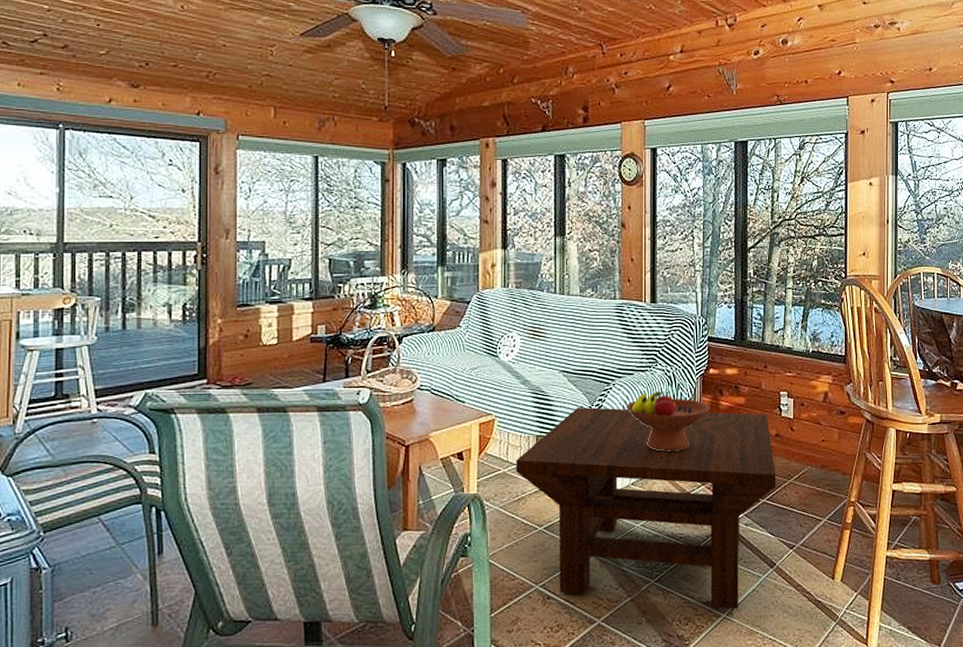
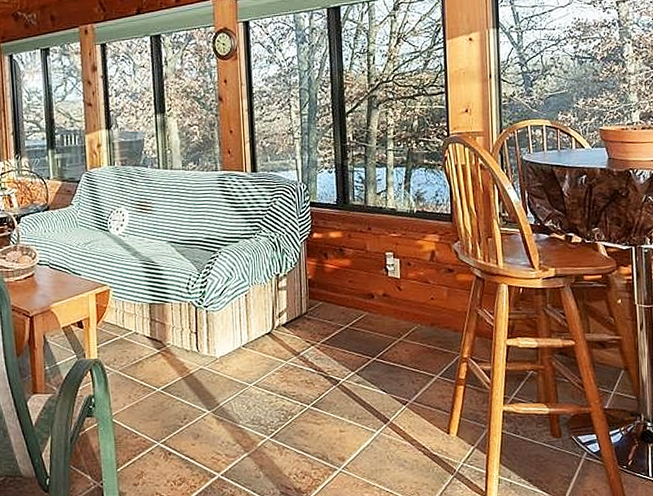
coffee table: present [516,406,776,610] -> none [132,274,386,464]
fruit bowl: present [625,391,710,452] -> none [232,257,316,315]

